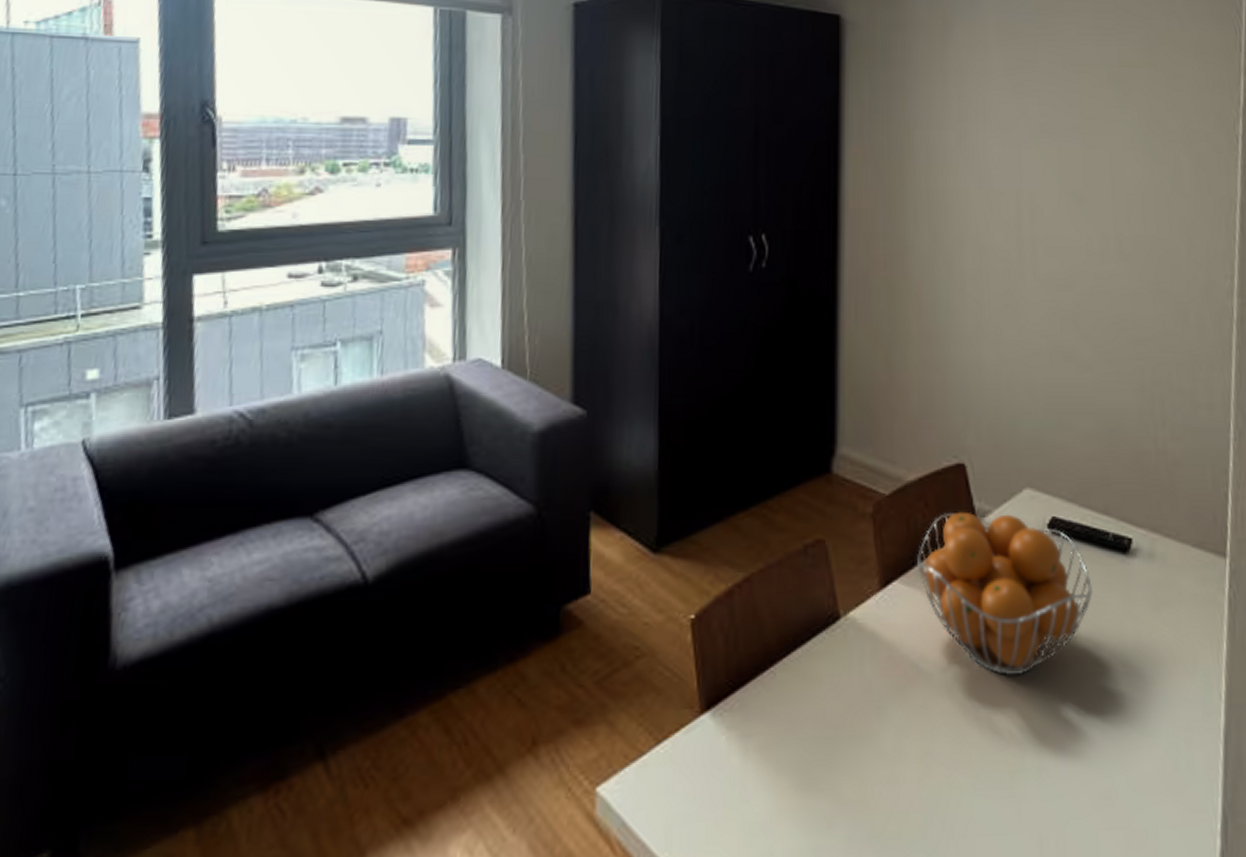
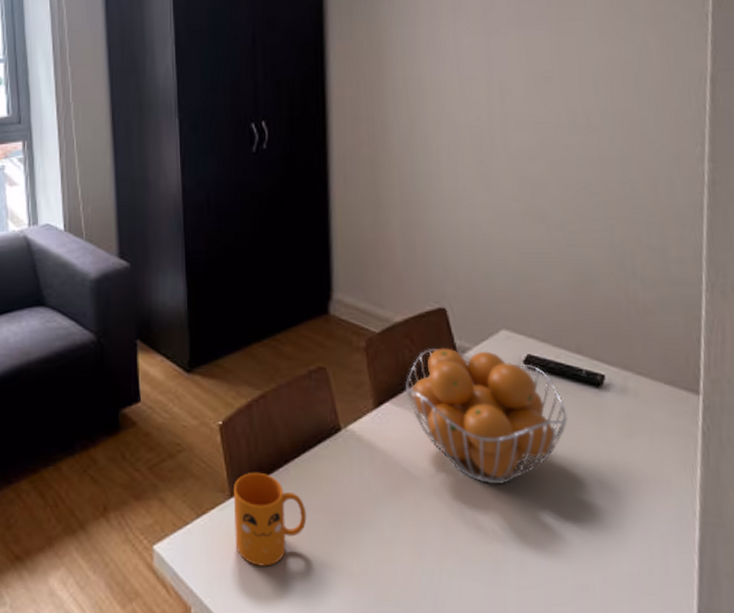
mug: none [703,678,794,803] -> present [233,472,307,566]

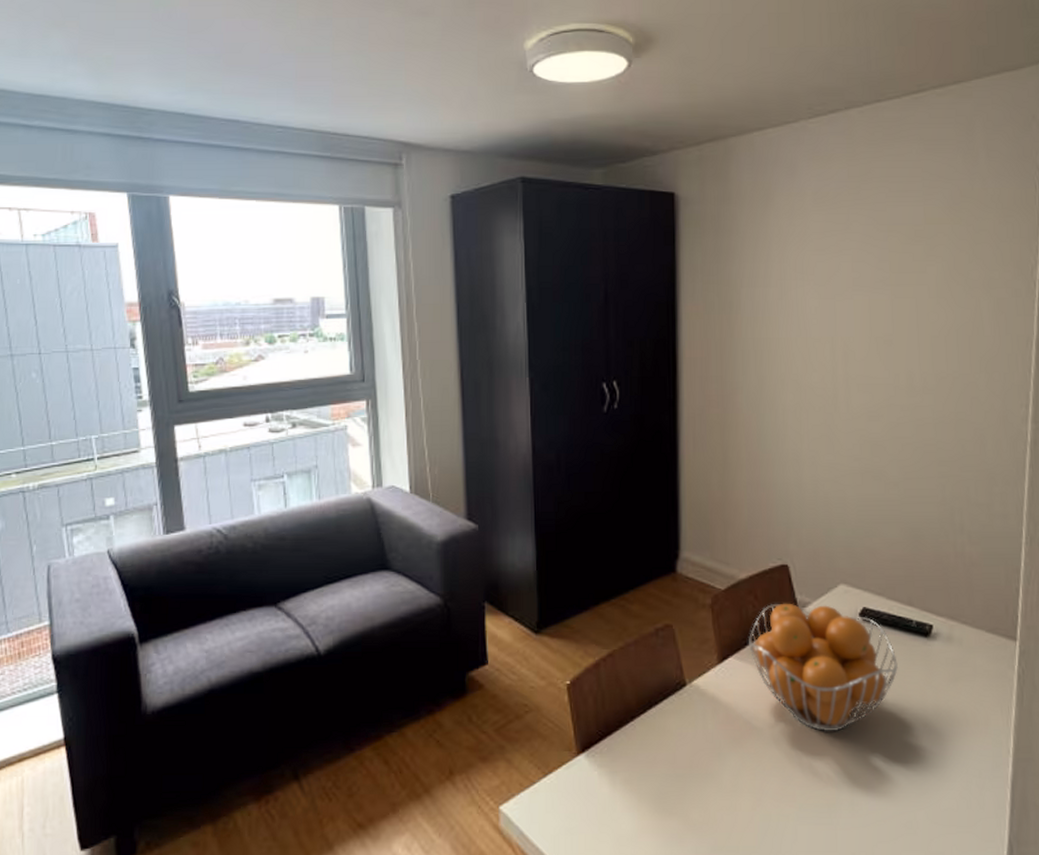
mug: present [233,472,307,566] -> none [580,729,652,821]

